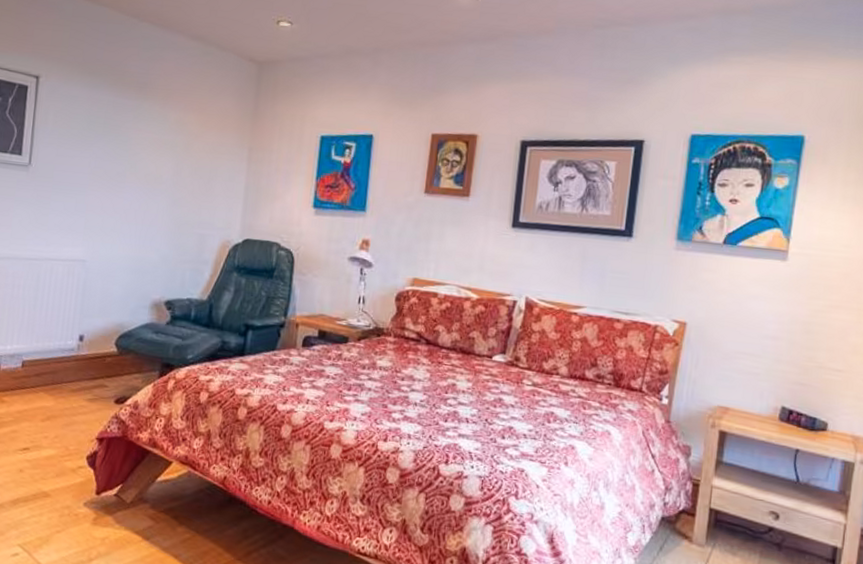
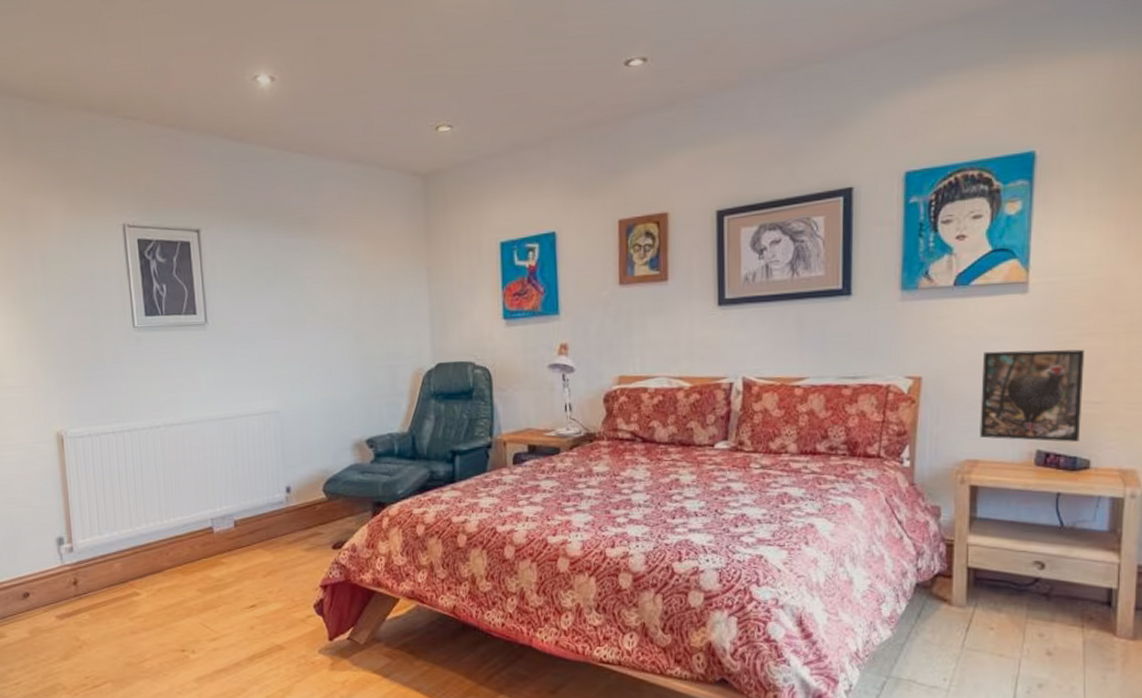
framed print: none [733,308,832,404] -> present [980,349,1085,442]

